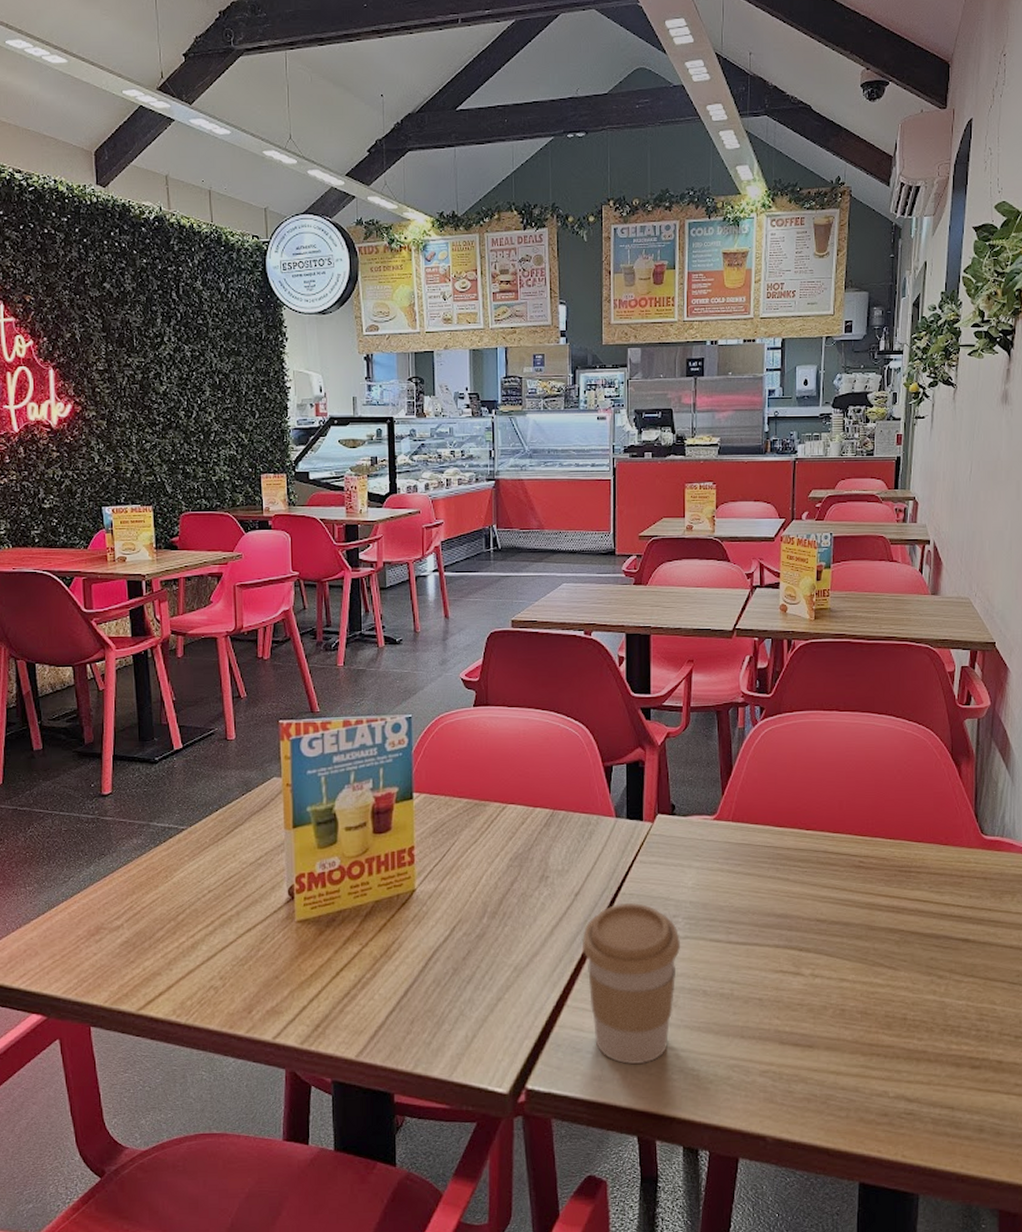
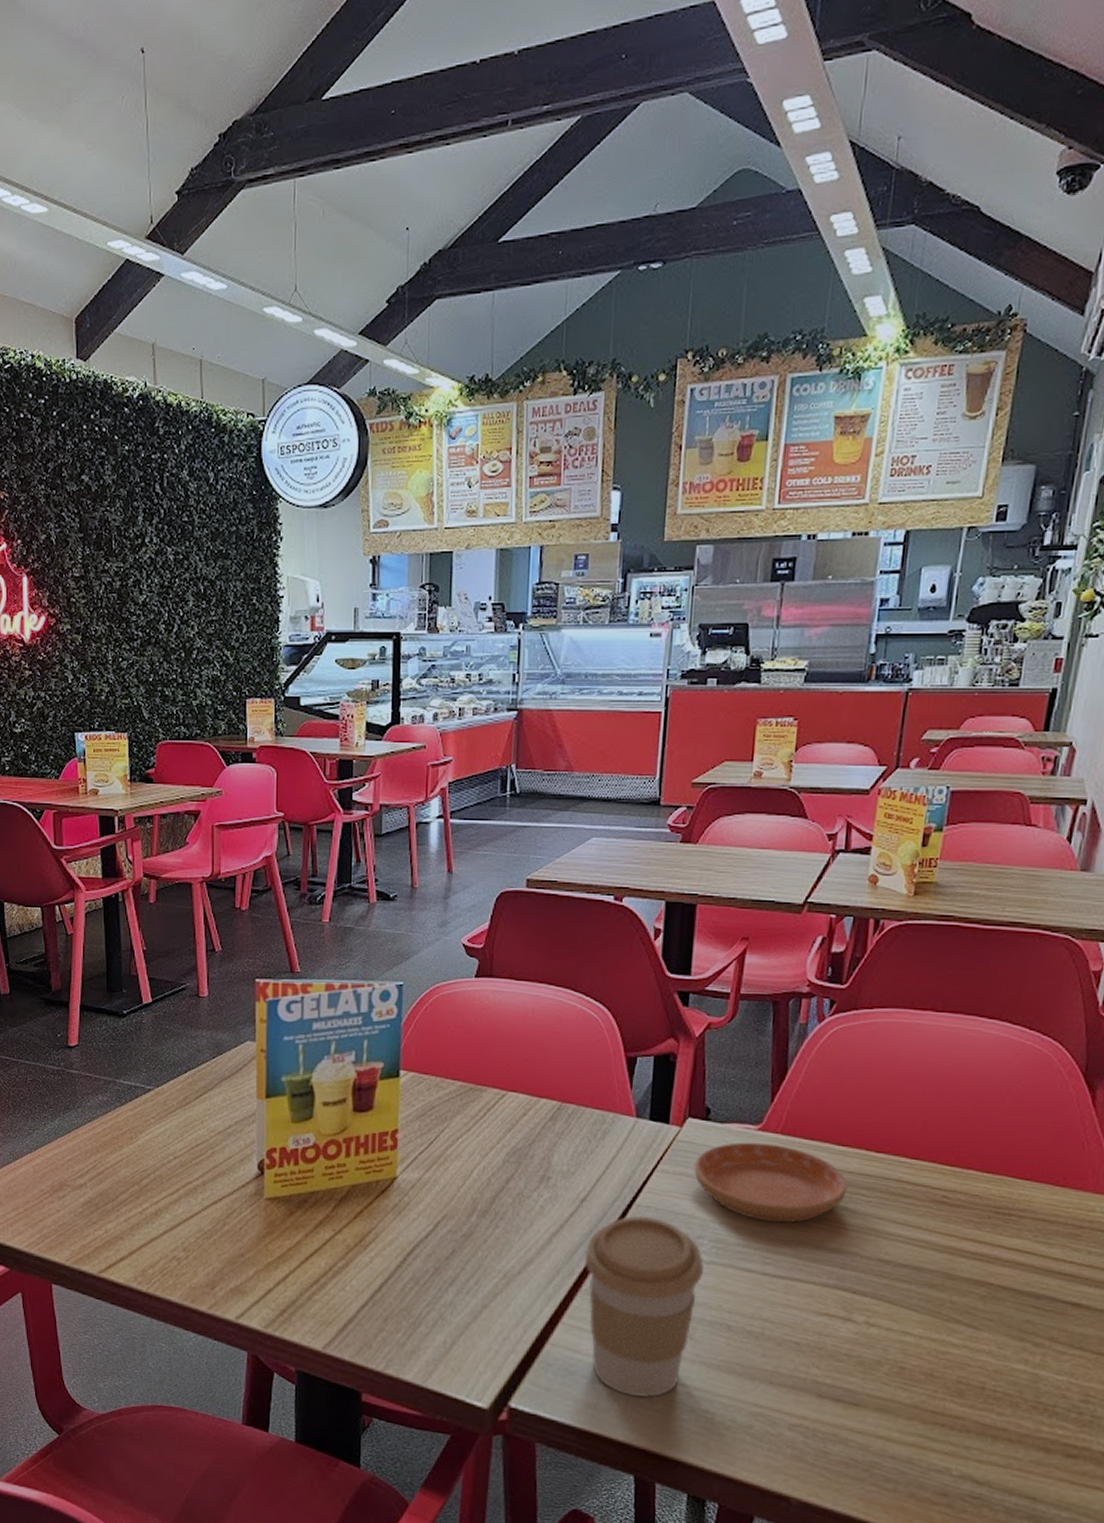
saucer: none [666,830,787,897] -> present [694,1142,848,1223]

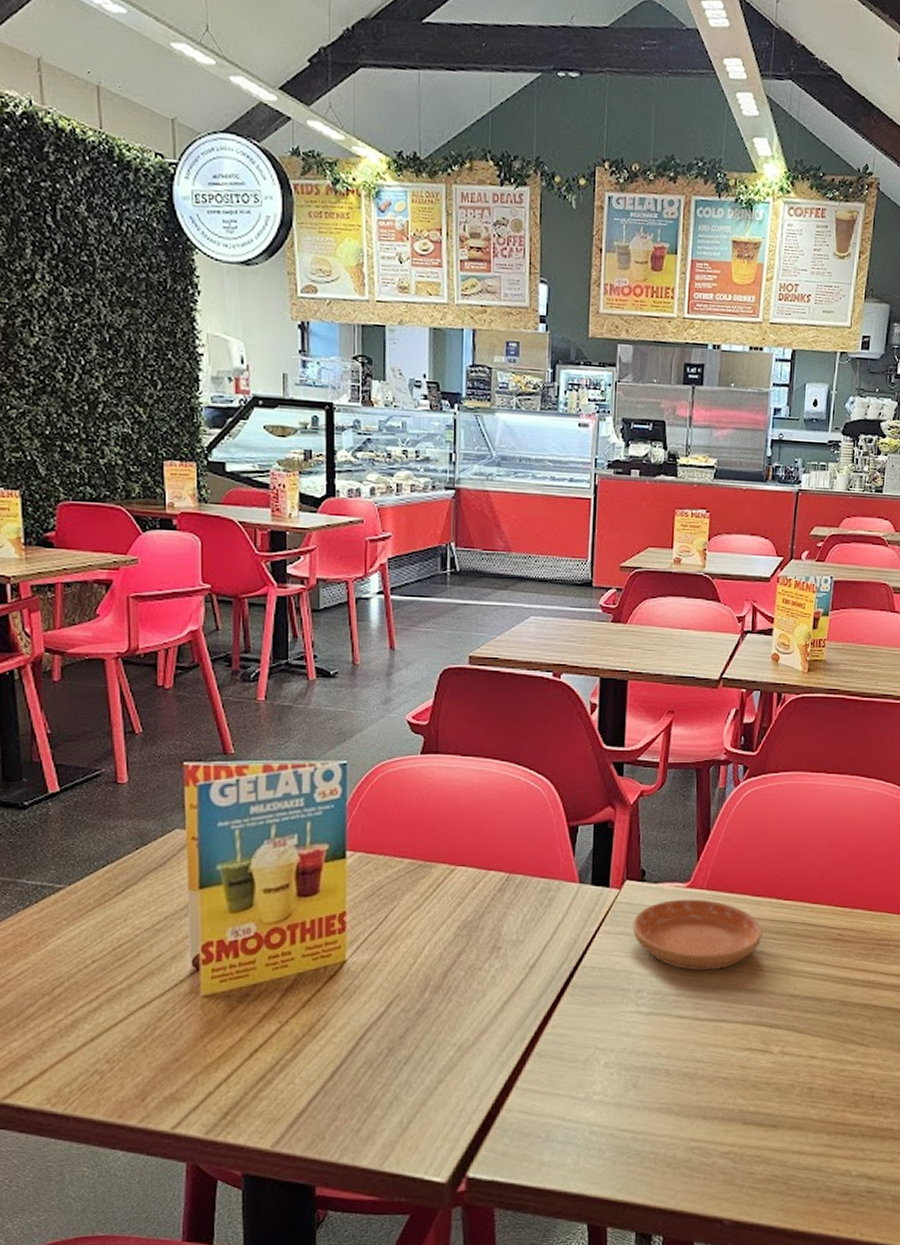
coffee cup: present [584,1216,704,1397] -> none [535,976,644,1148]

